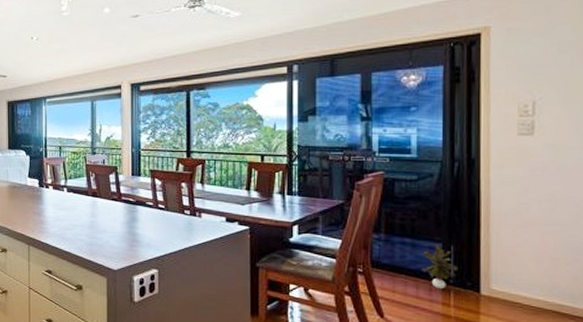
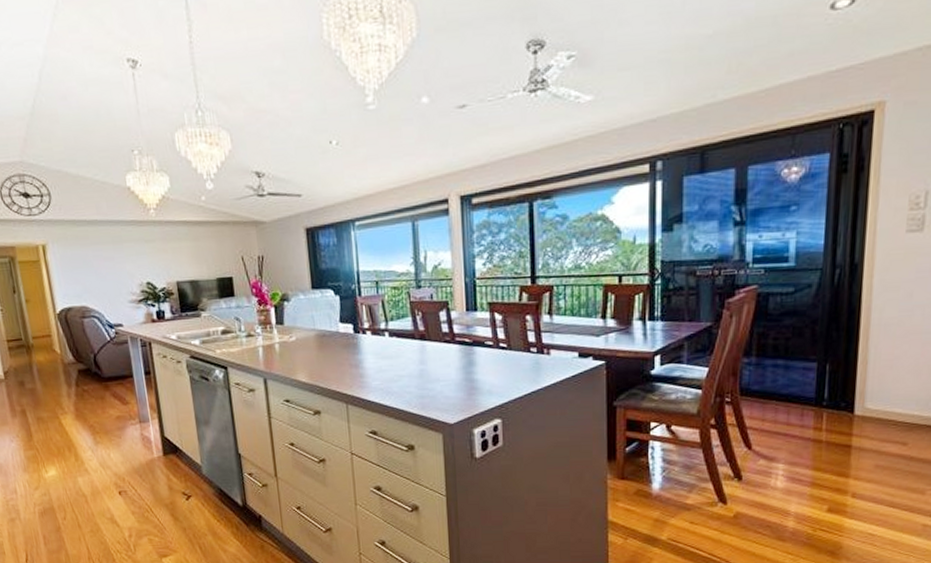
potted plant: present [421,244,459,289] -> none [793,364,833,413]

